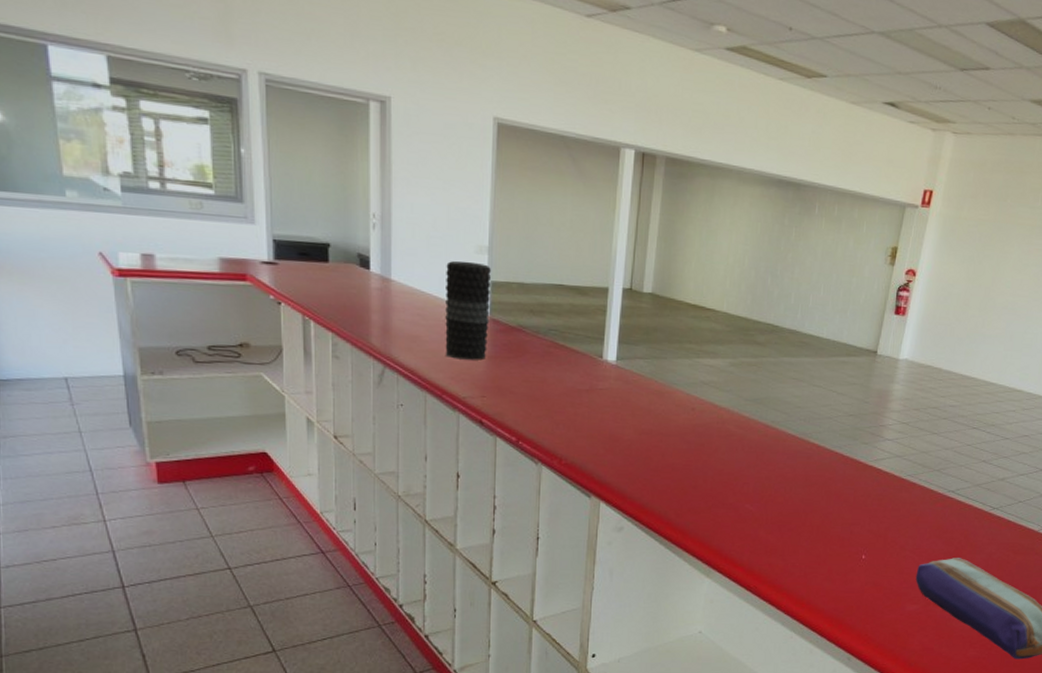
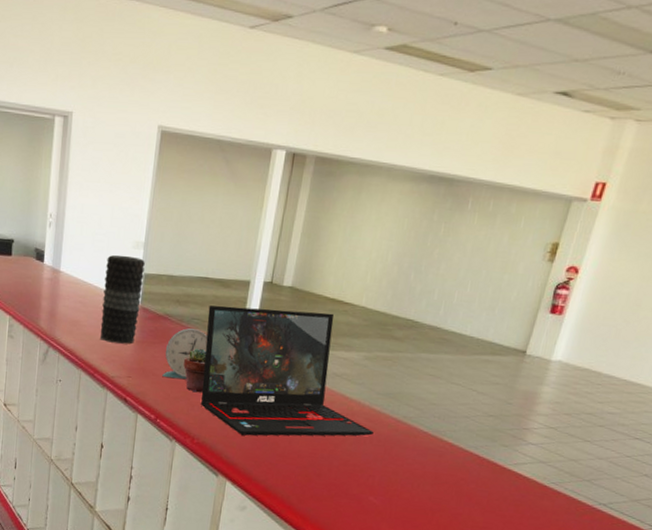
alarm clock: none [521,340,568,397] -> present [162,328,208,380]
potted succulent: none [544,361,568,410] -> present [183,347,206,393]
laptop: none [565,314,744,452] -> present [200,305,374,436]

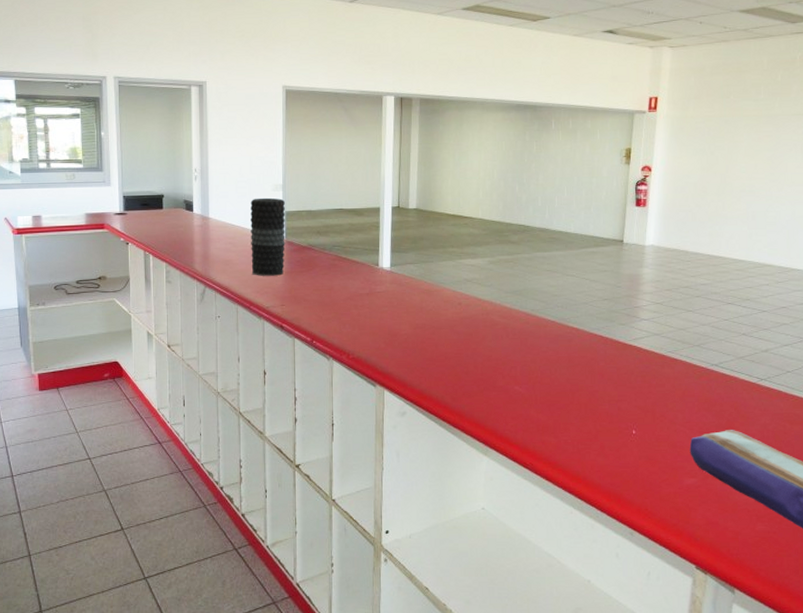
alarm clock: present [162,328,208,380] -> none [313,255,350,302]
potted succulent: present [183,347,206,393] -> none [331,271,351,312]
laptop: present [200,305,374,436] -> none [347,227,508,345]

